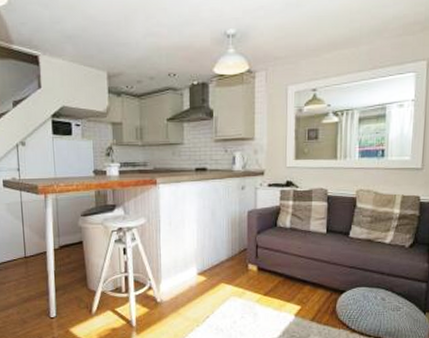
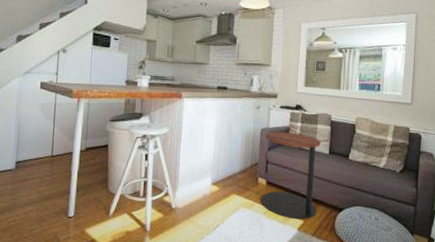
side table: none [252,212,317,305] -> present [261,131,321,220]

